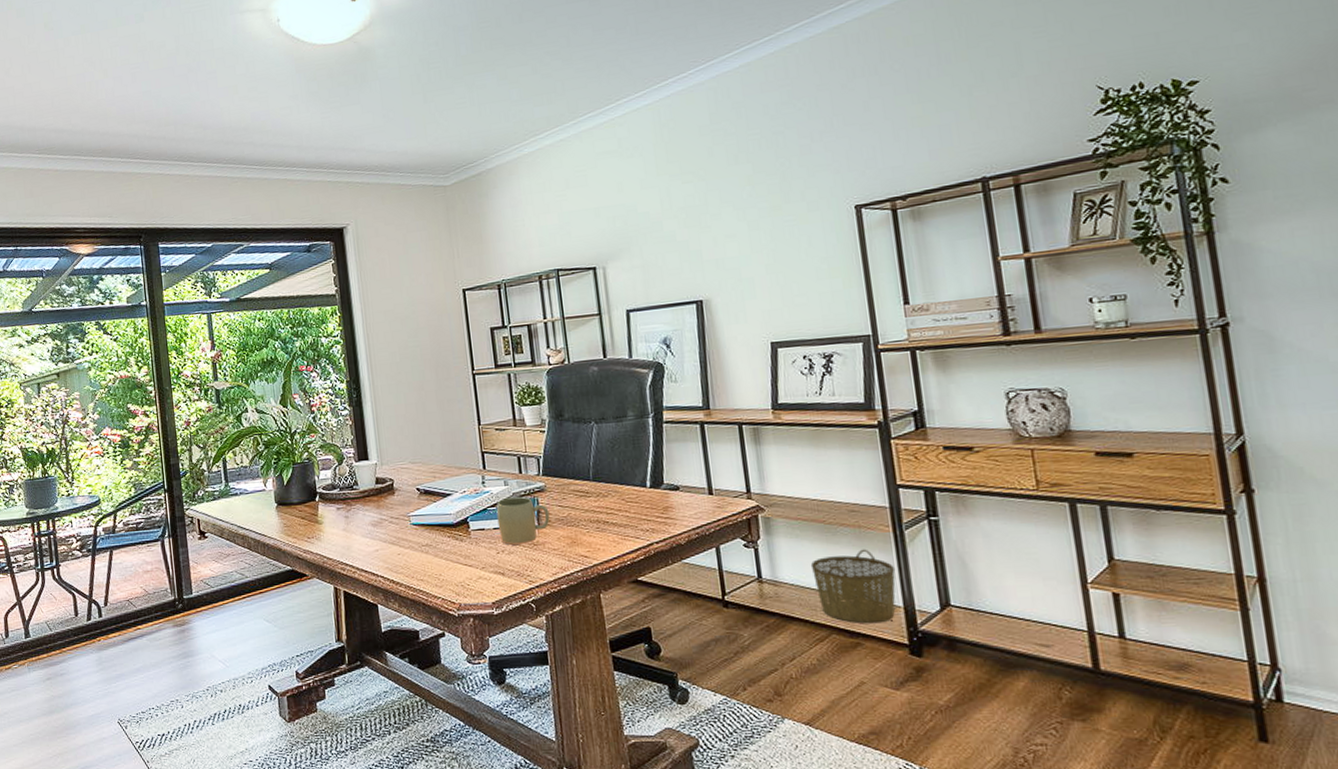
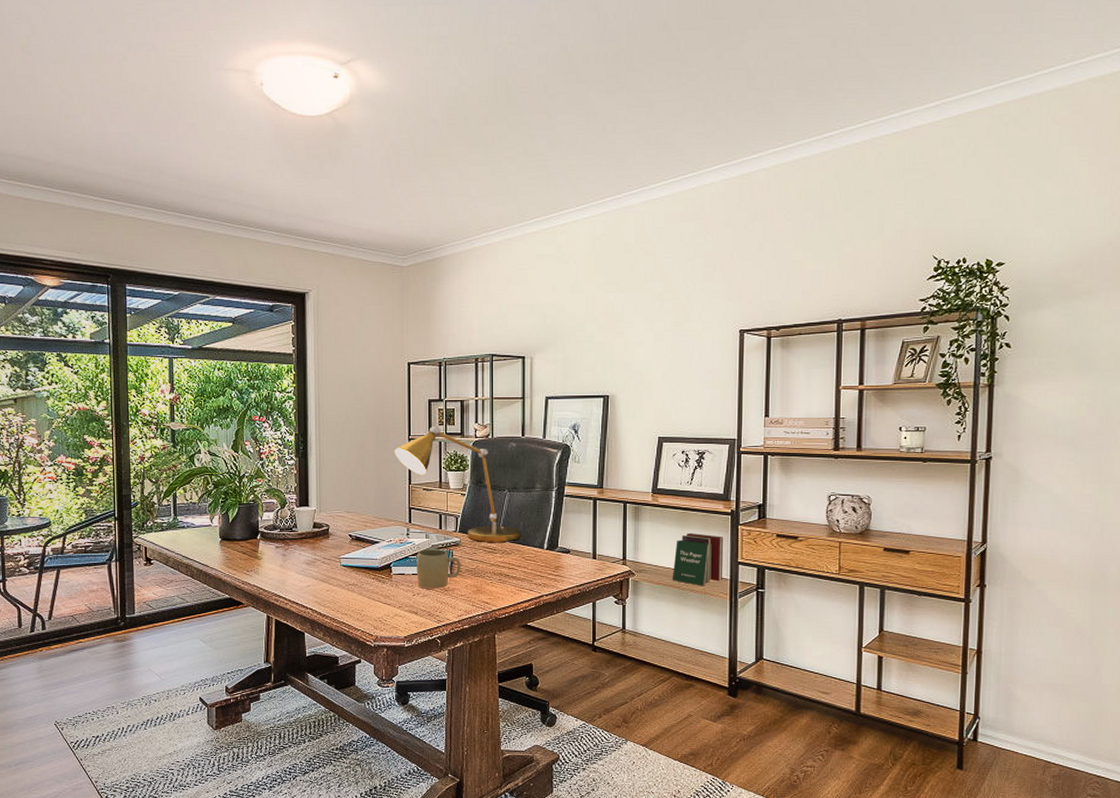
desk lamp: none [457,357,618,485] -> present [394,426,522,542]
basket: present [810,549,896,624] -> none [664,611,727,670]
books: none [811,453,881,518] -> present [672,533,724,586]

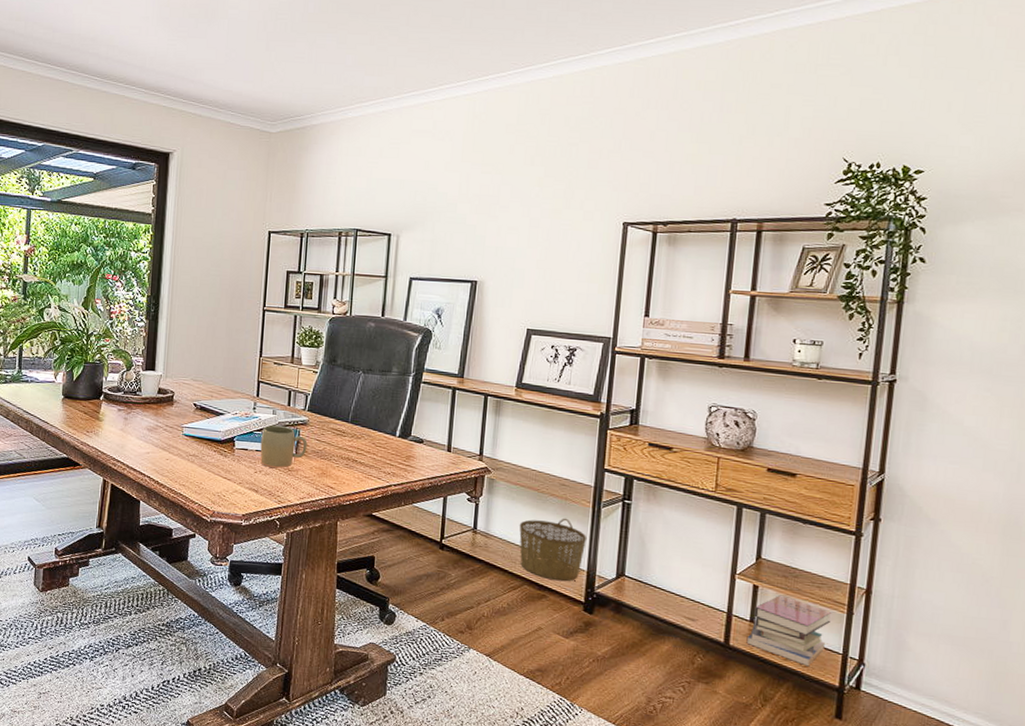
desk lamp: present [394,426,522,542] -> none [247,299,374,426]
basket: none [664,611,727,670] -> present [519,518,587,582]
books: present [672,533,724,586] -> none [530,433,591,491]
books: none [875,662,949,725] -> present [746,594,832,667]

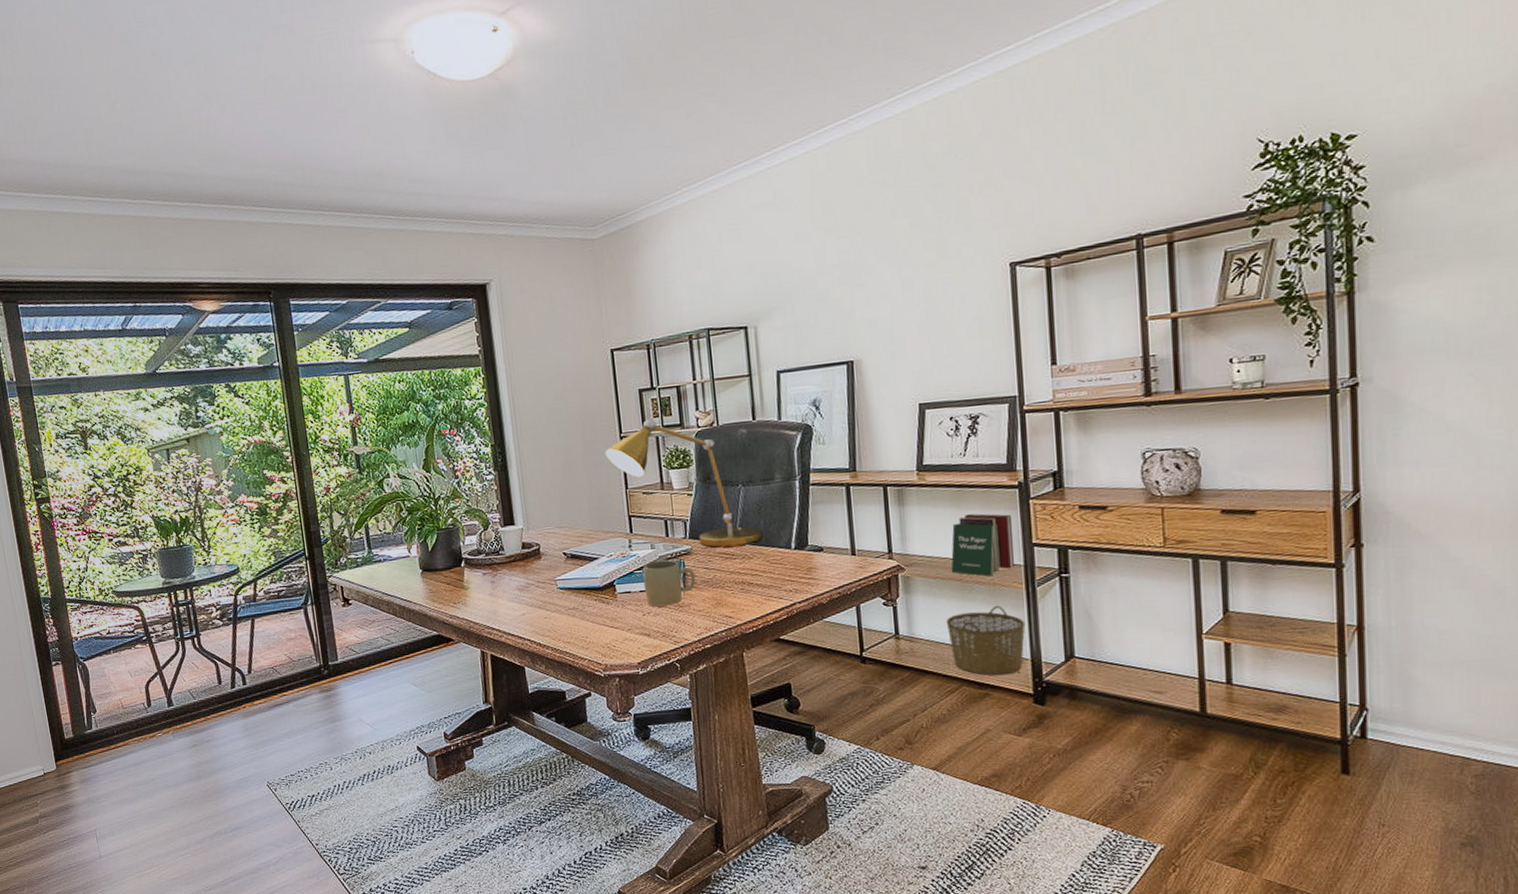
desk lamp: none [247,299,374,426] -> present [605,419,764,548]
books: none [530,433,591,491] -> present [950,513,1016,576]
books: present [746,594,832,667] -> none [1225,648,1321,723]

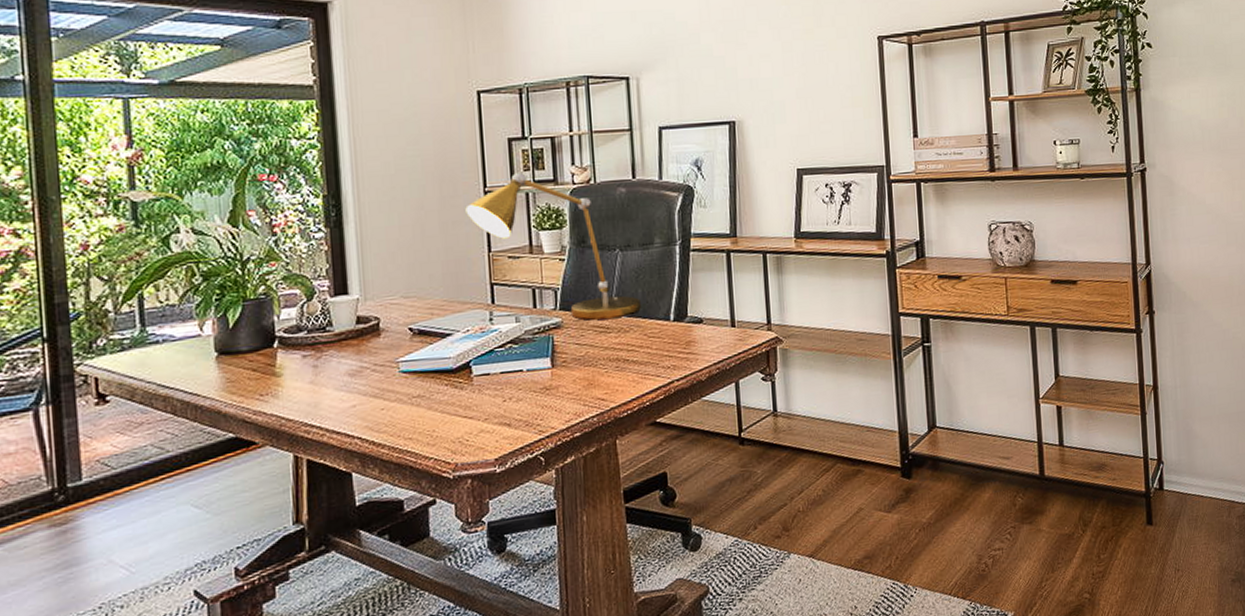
mug: present [643,560,696,607] -> none [505,335,566,391]
basket: present [946,605,1026,676] -> none [821,376,894,451]
books: present [950,513,1016,576] -> none [826,282,884,347]

